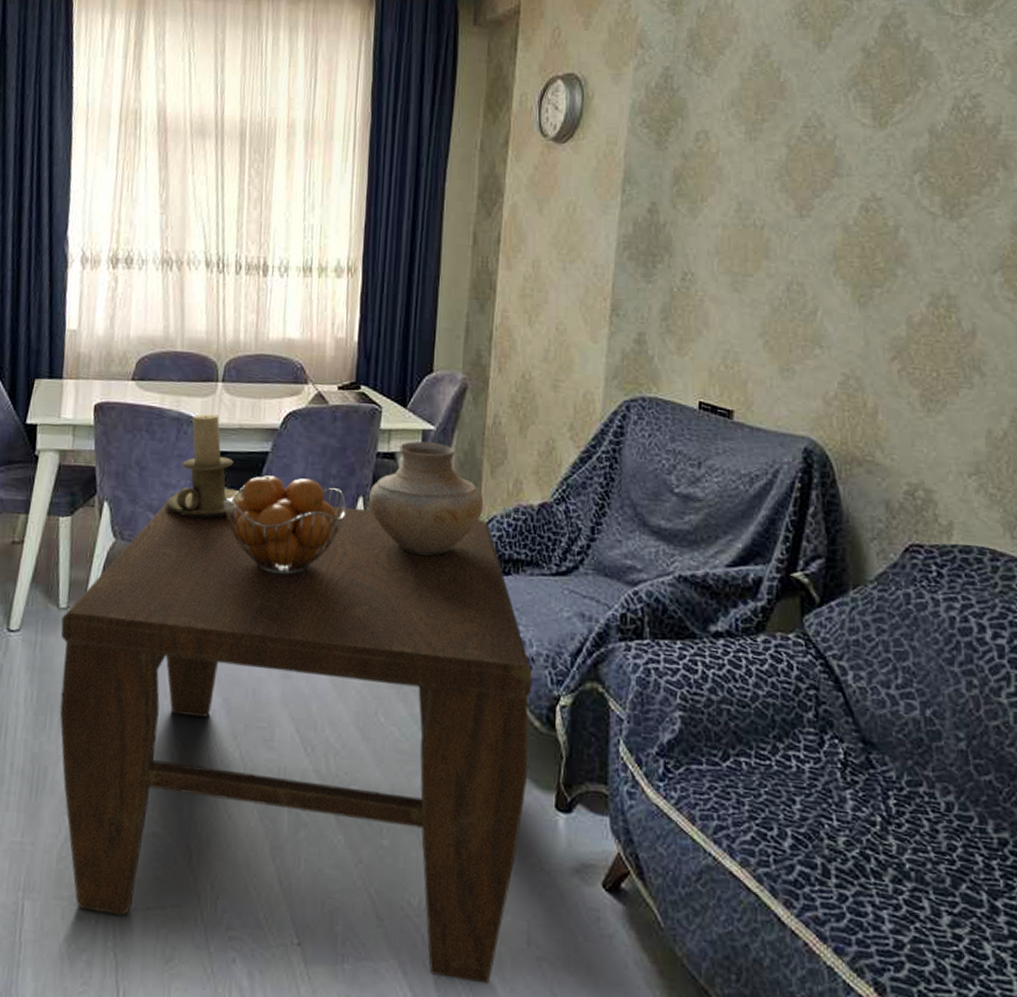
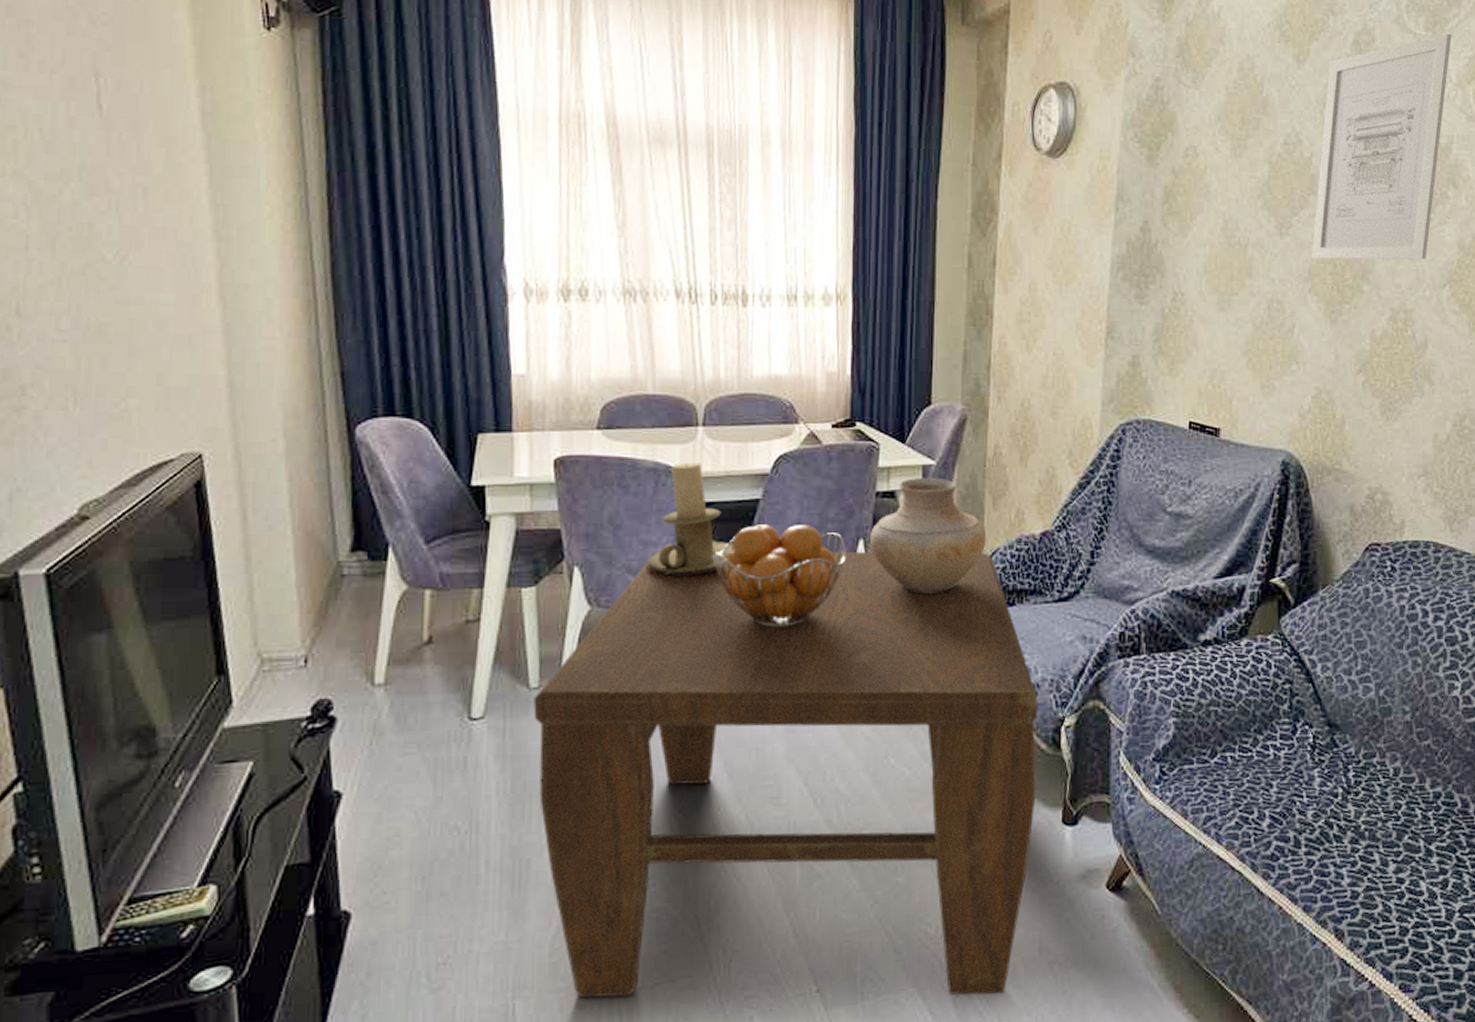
wall art: none [836,14,997,244] -> present [1311,34,1452,260]

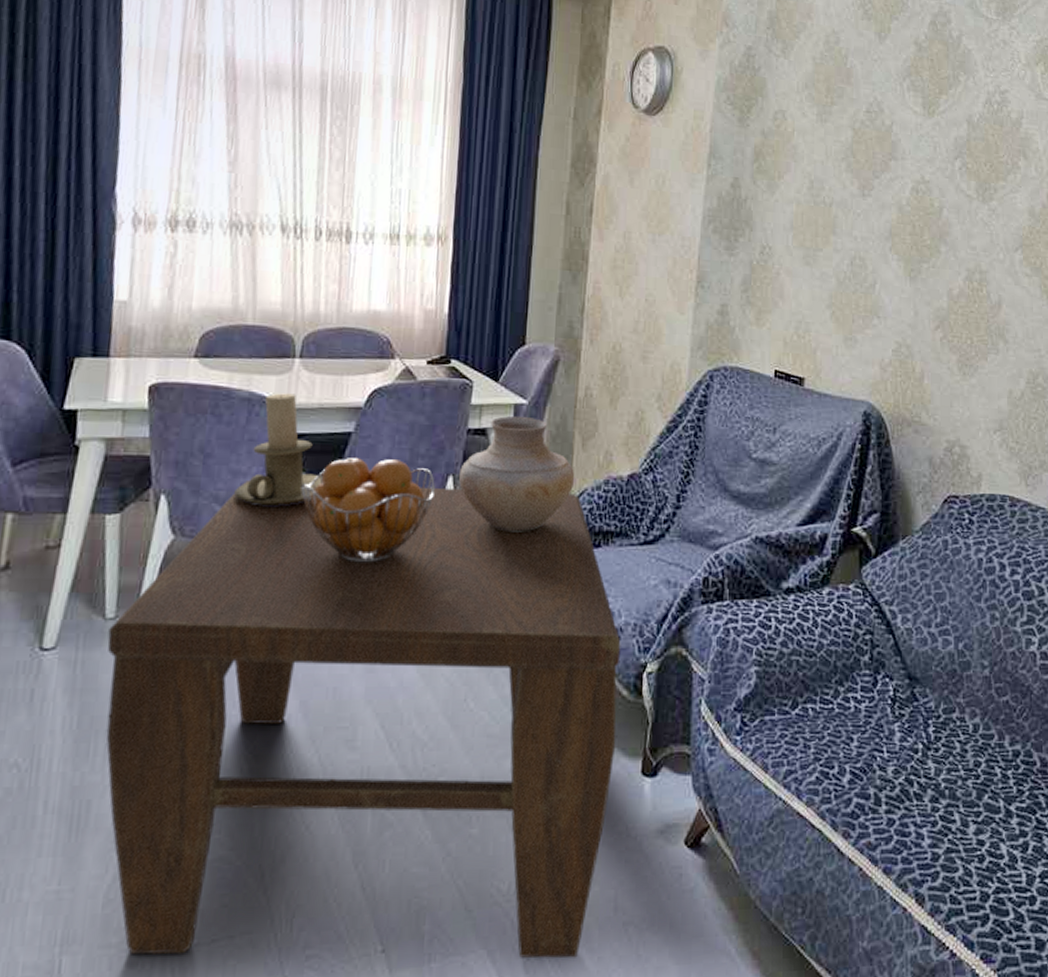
wall art: present [1311,34,1452,260] -> none [892,19,1021,225]

